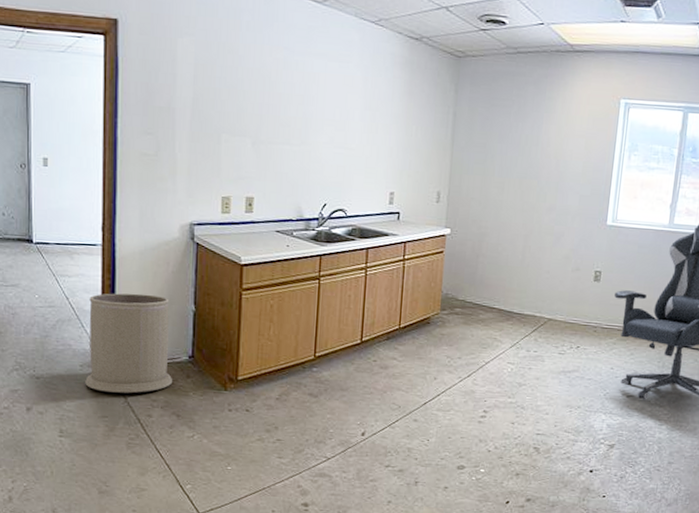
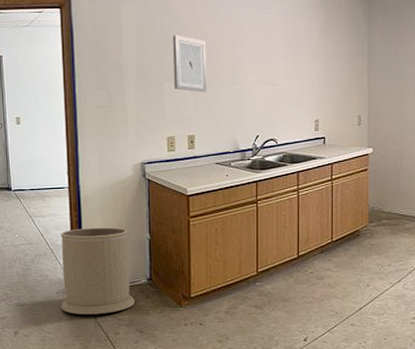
wall art: none [234,81,273,150] -> present [172,35,206,93]

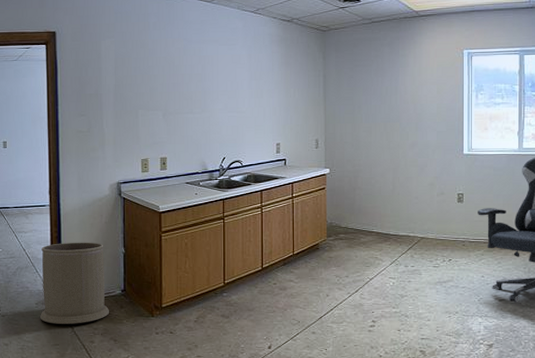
wall art: present [172,35,206,93] -> none [147,68,178,119]

